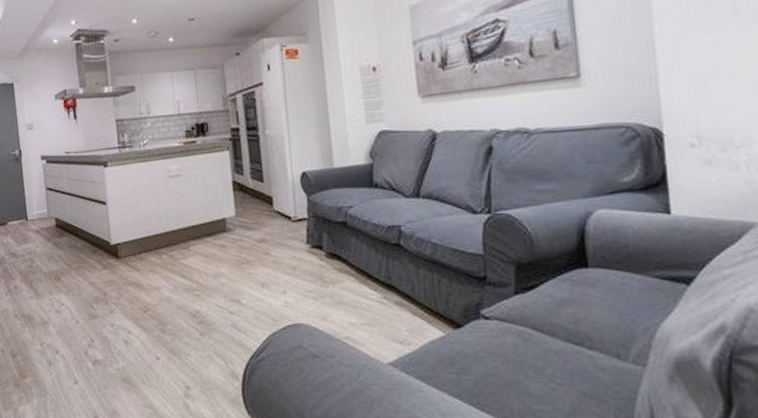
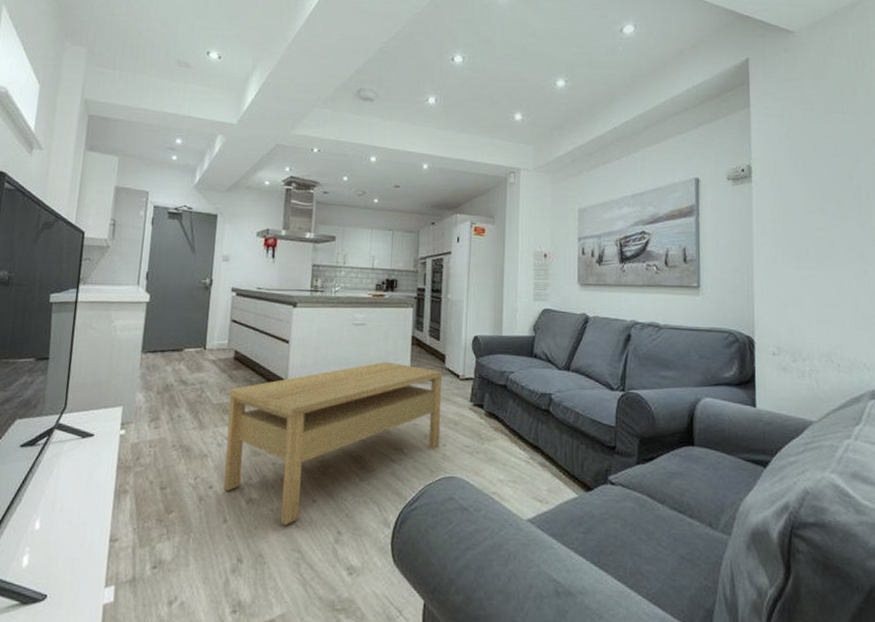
coffee table: none [57,211,280,383] -> present [223,361,443,525]

